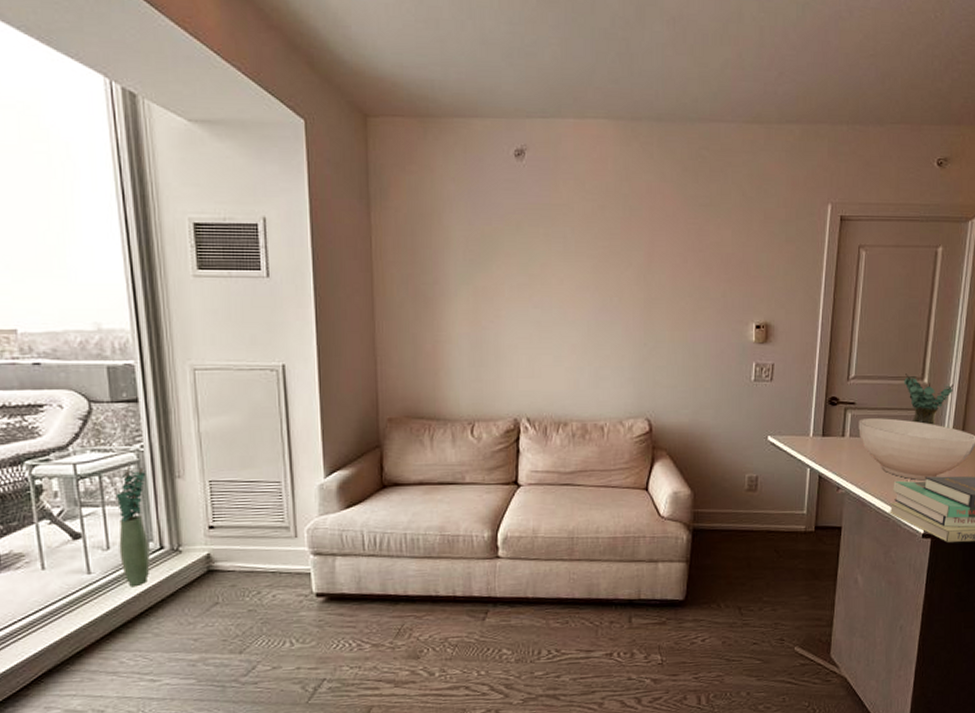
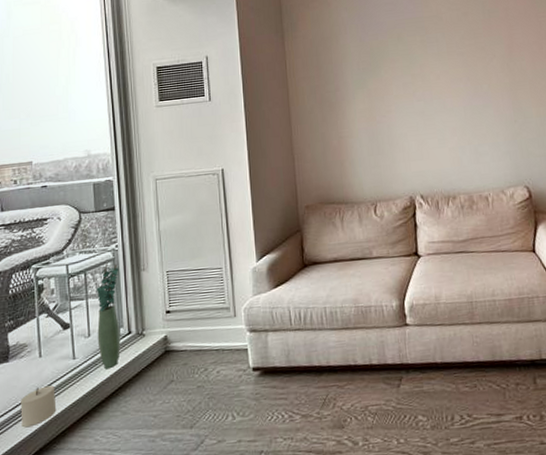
candle: none [19,602,69,647] -> present [20,385,57,428]

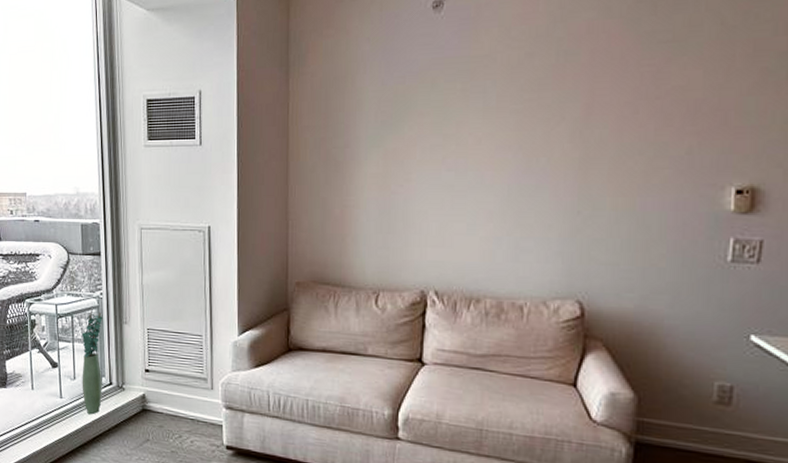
candle: present [20,385,57,428] -> none [16,417,46,452]

